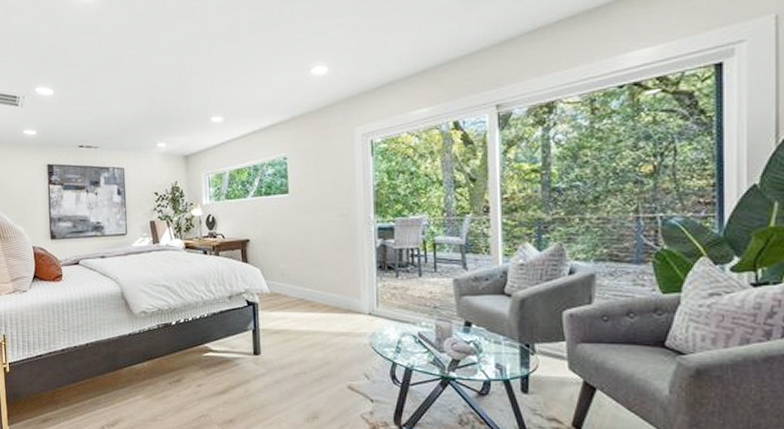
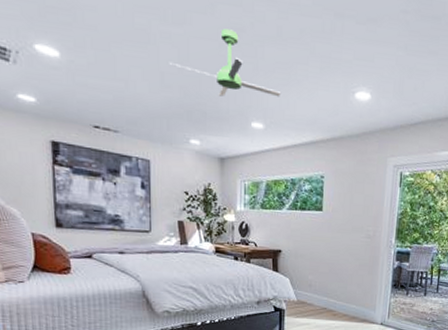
ceiling fan: none [138,38,237,99] -> present [170,28,282,97]

